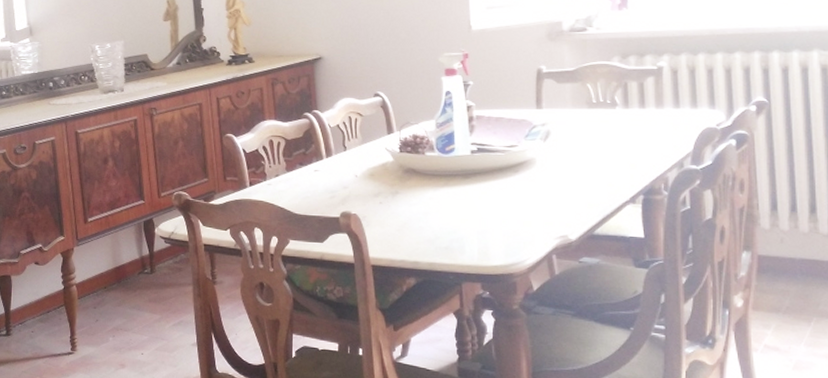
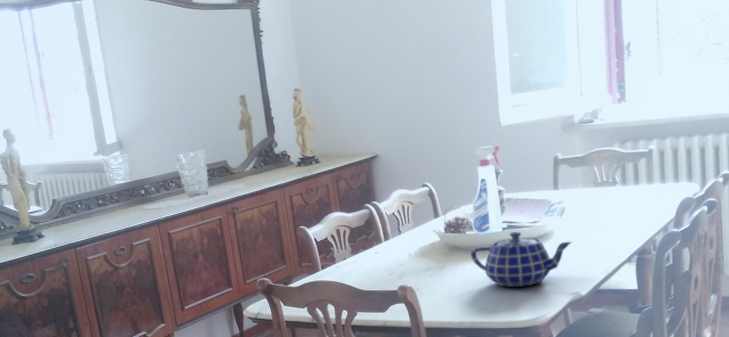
teapot: none [431,155,559,225] -> present [471,231,572,288]

